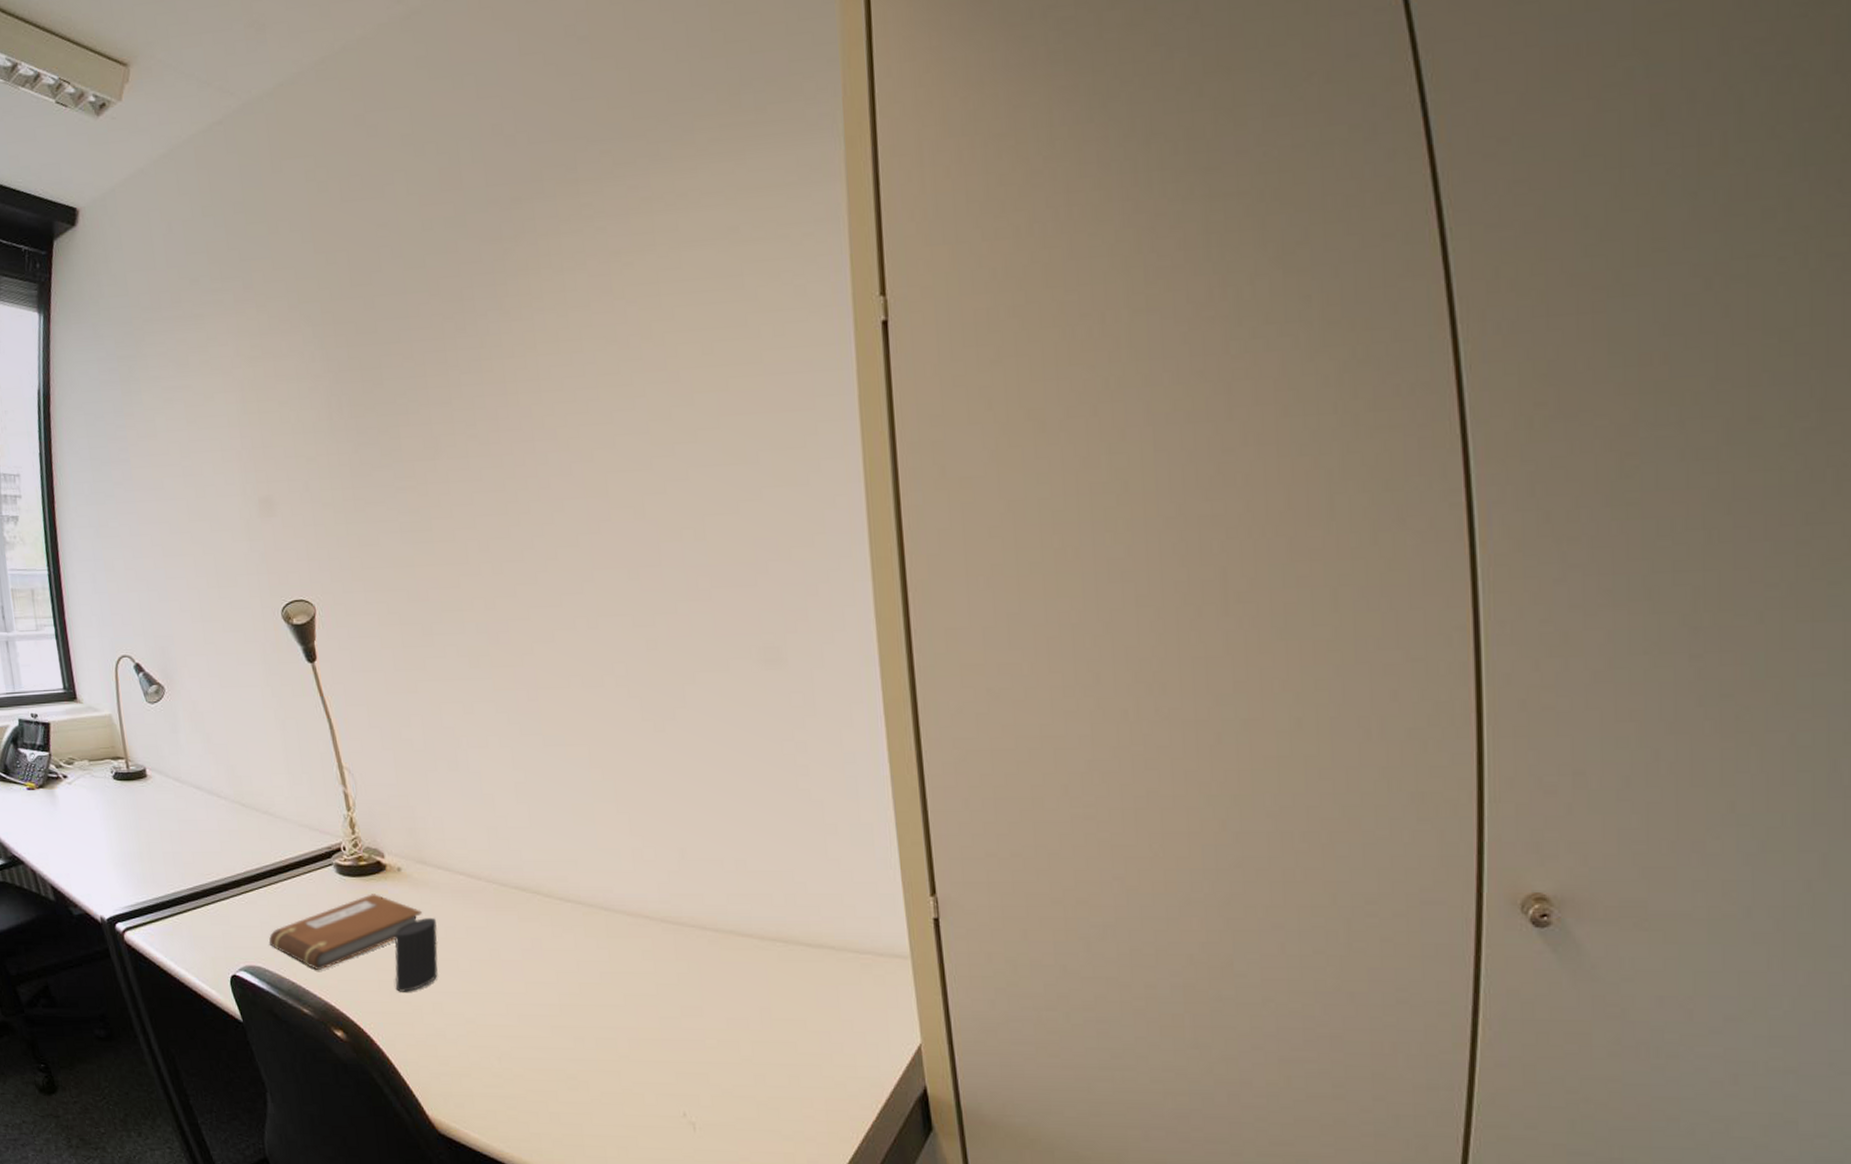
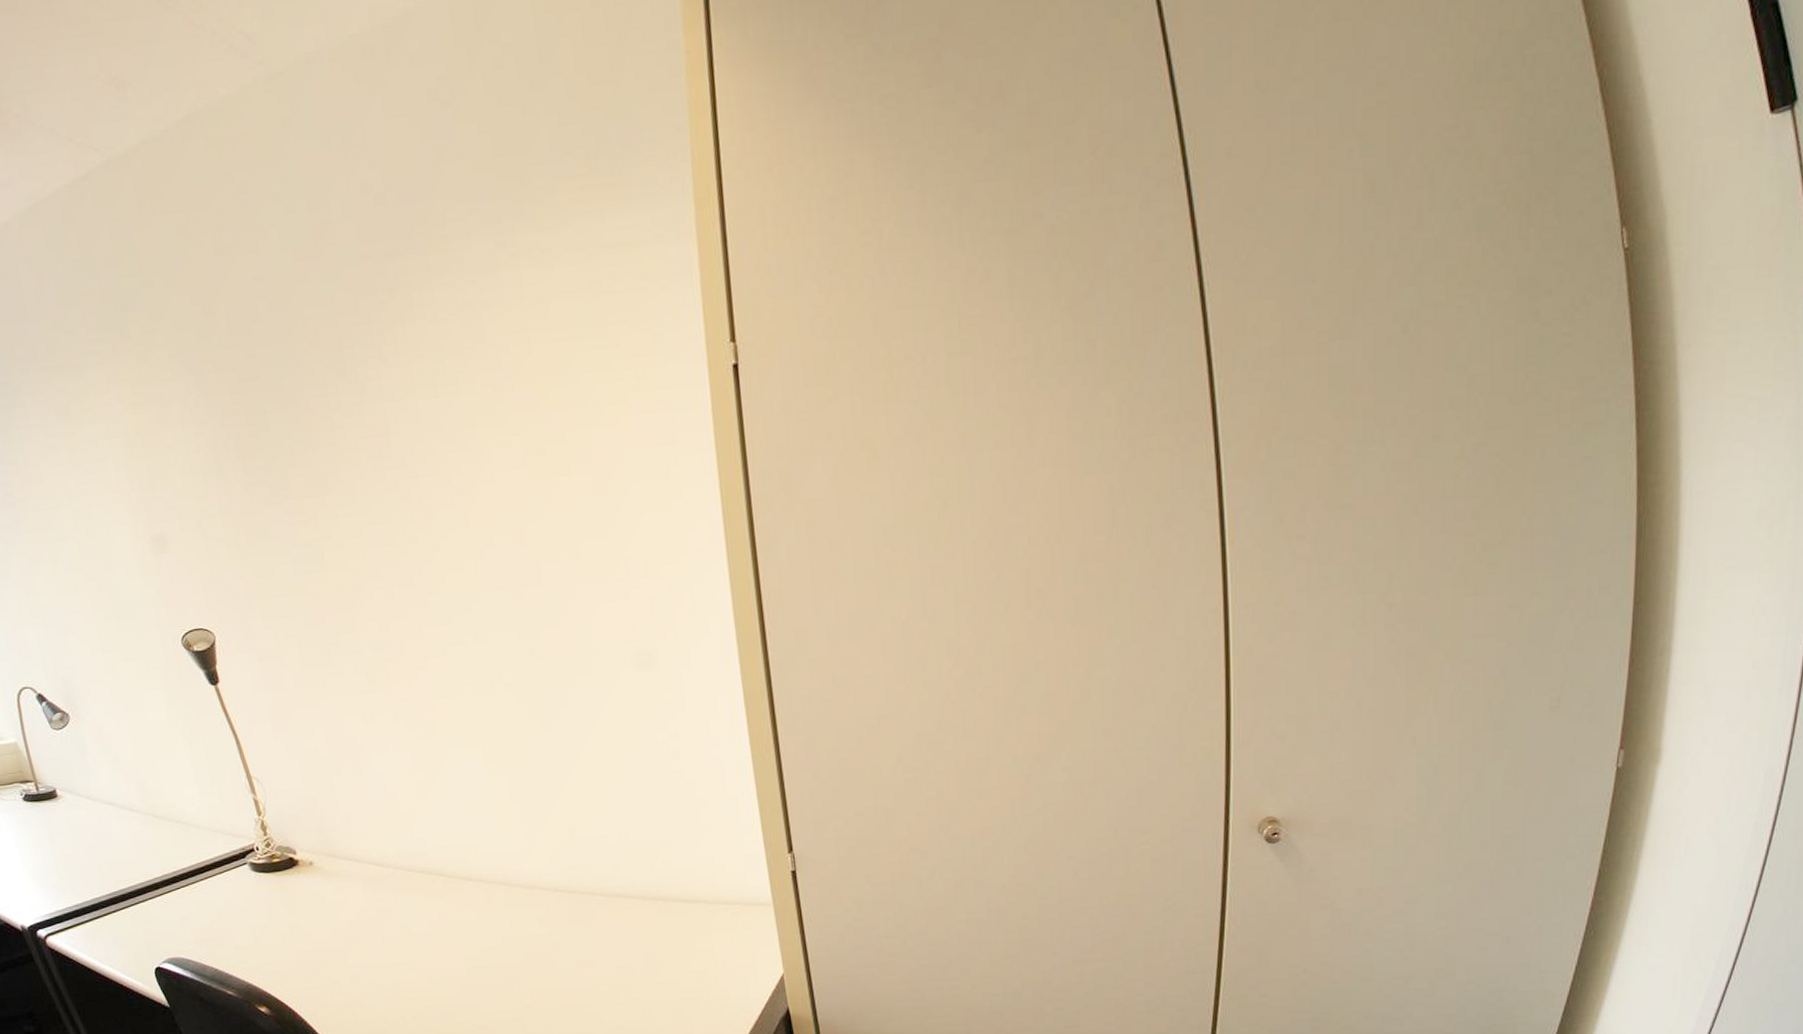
notebook: present [268,894,422,970] -> none [190,886,335,956]
cup: present [394,918,438,992] -> none [310,903,353,969]

